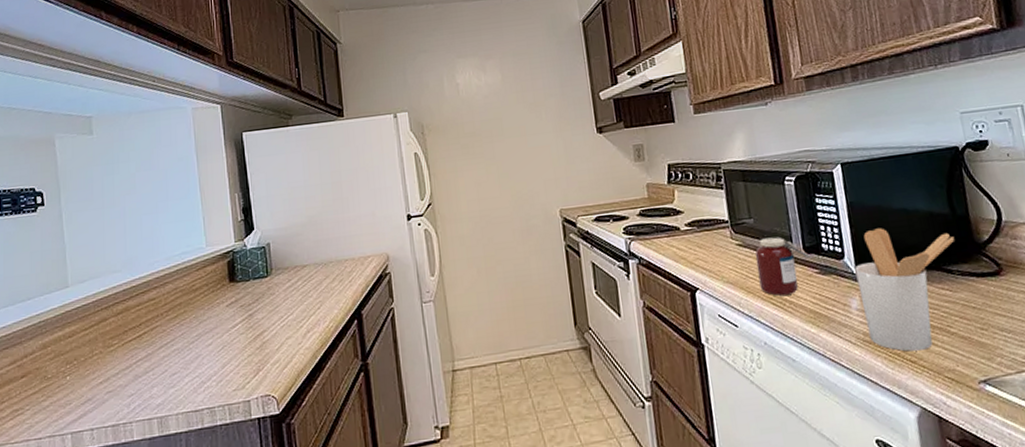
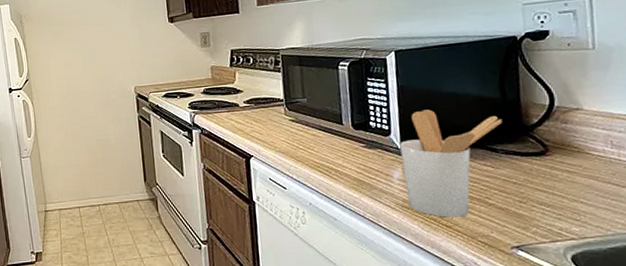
jar: present [755,236,814,296] -> none [306,114,361,165]

